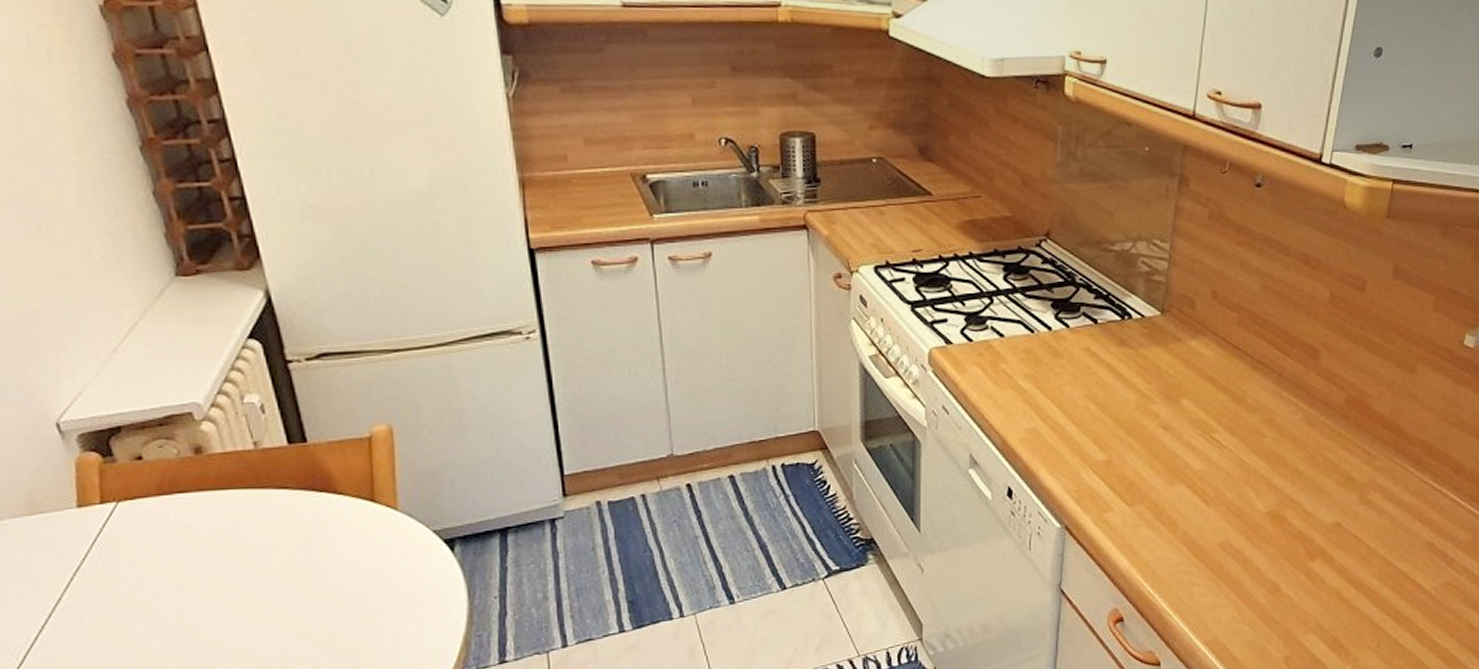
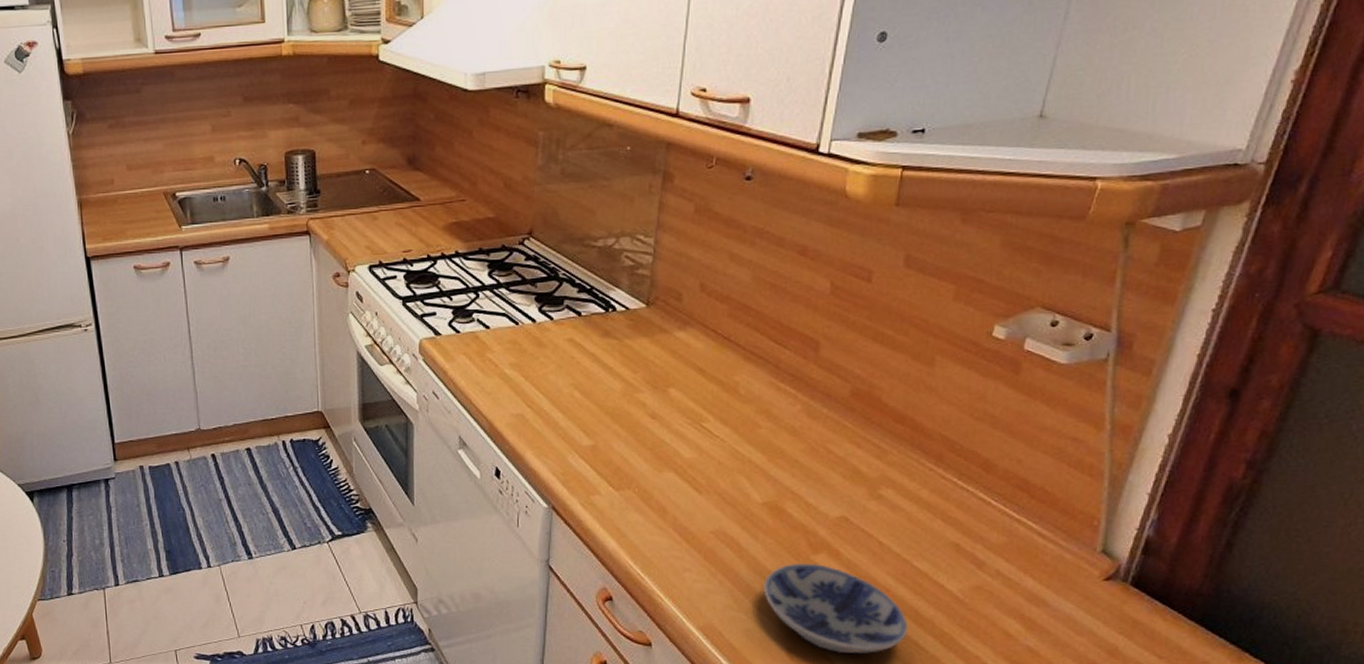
bowl: none [1265,570,1390,657] -> present [763,564,908,653]

